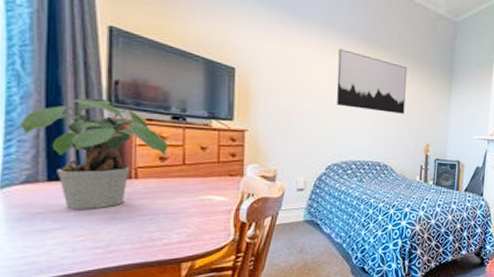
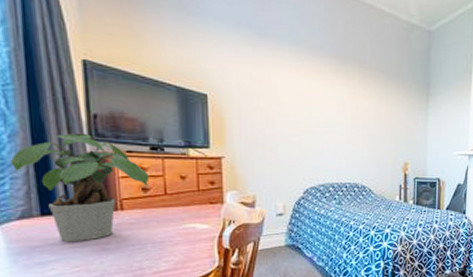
wall art: present [336,49,408,114] -> none [309,68,381,132]

